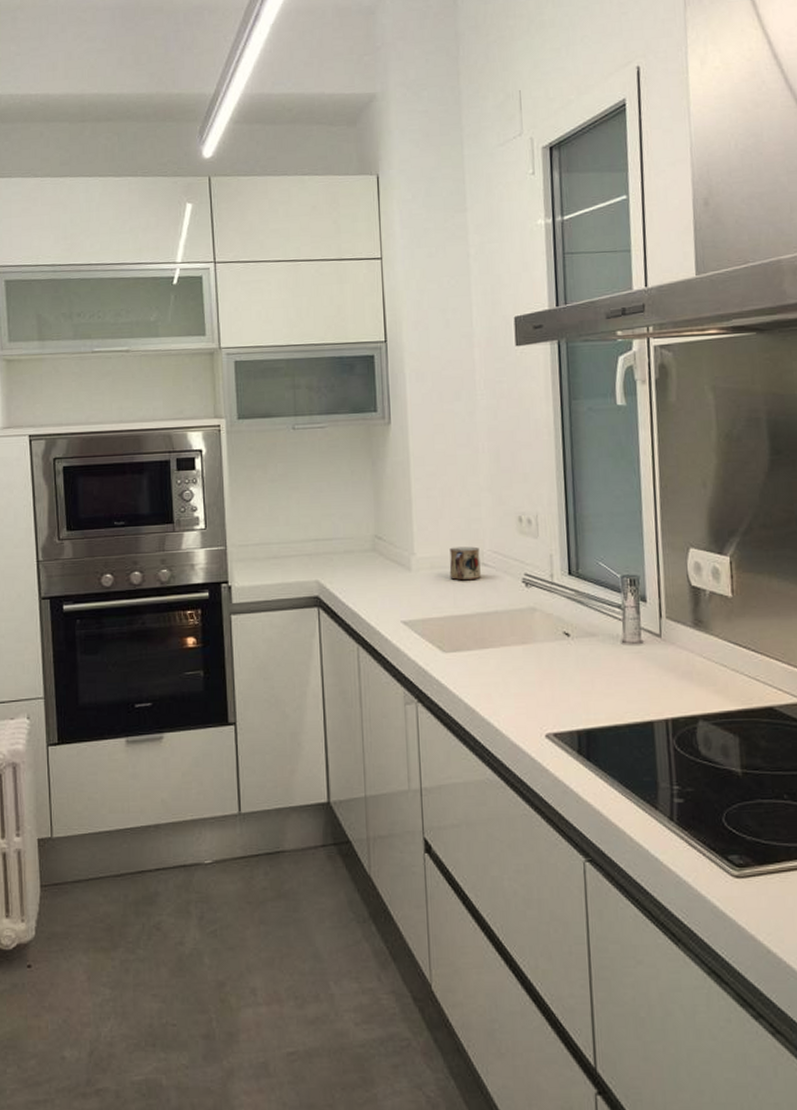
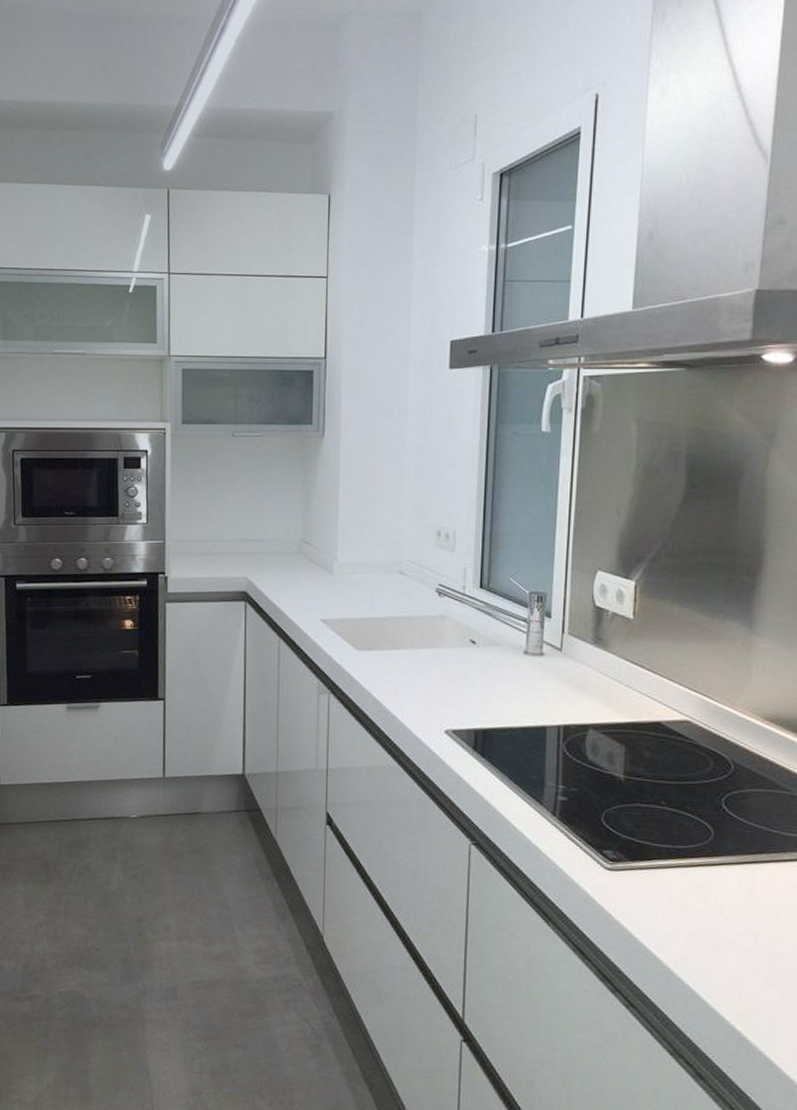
mug: present [449,546,481,581] -> none [368,555,398,587]

